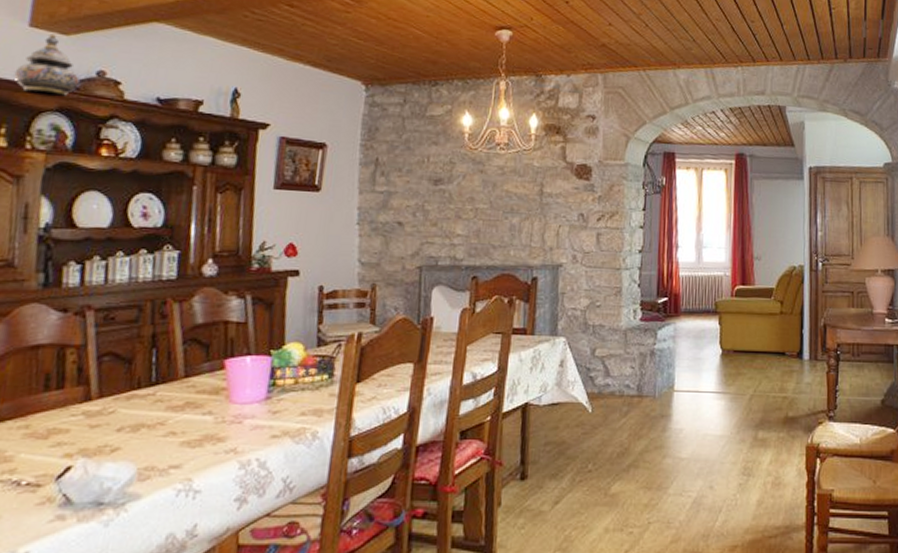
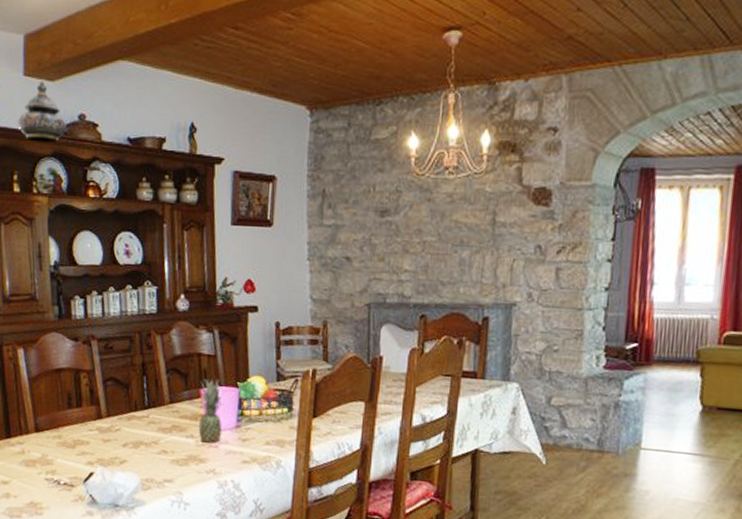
fruit: none [218,348,253,420] -> present [198,379,224,445]

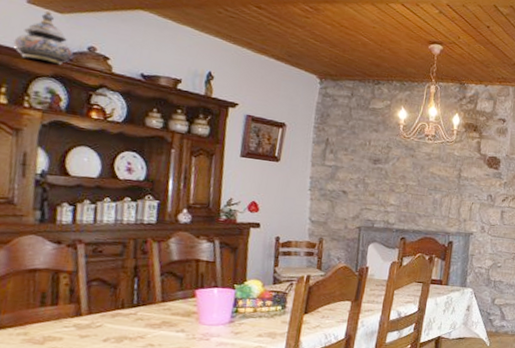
fruit: present [198,379,224,445] -> none [189,281,219,338]

